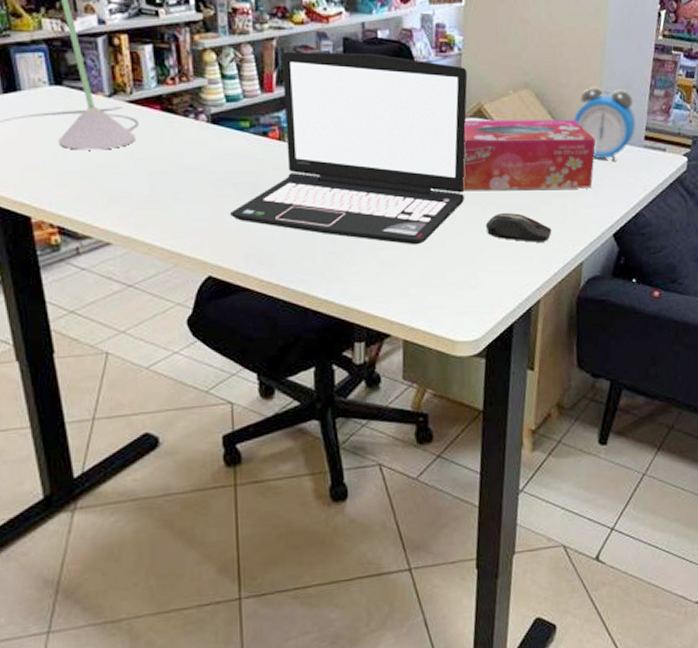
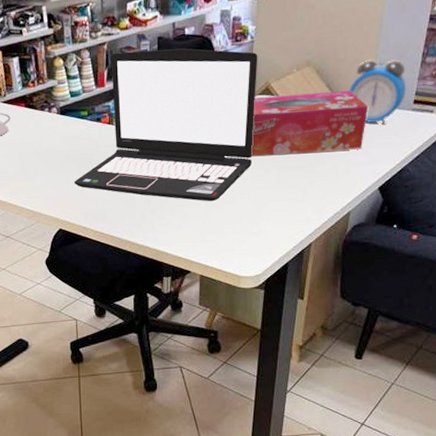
computer mouse: present [485,212,552,243] -> none [268,172,325,197]

